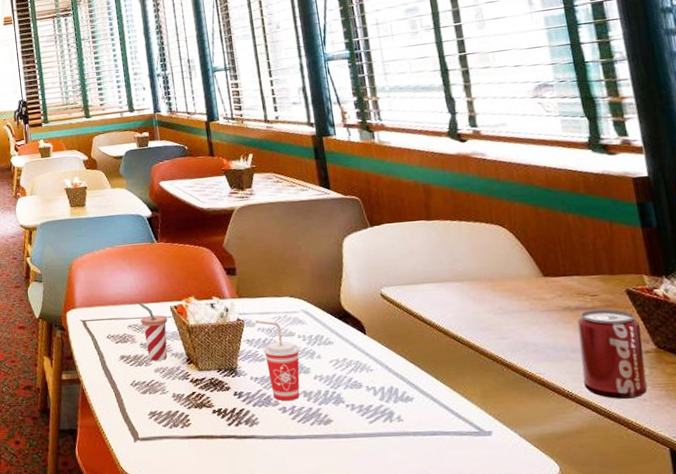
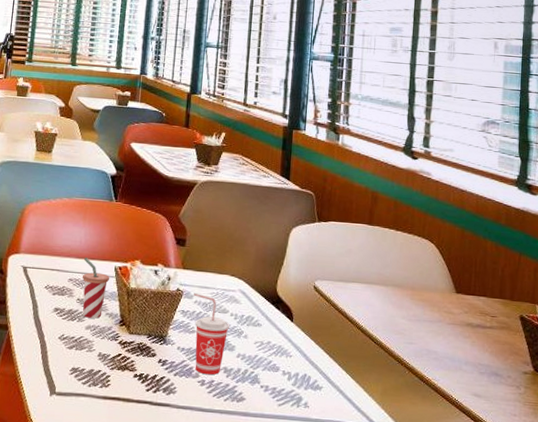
pop: present [577,309,648,400] -> none [470,329,525,413]

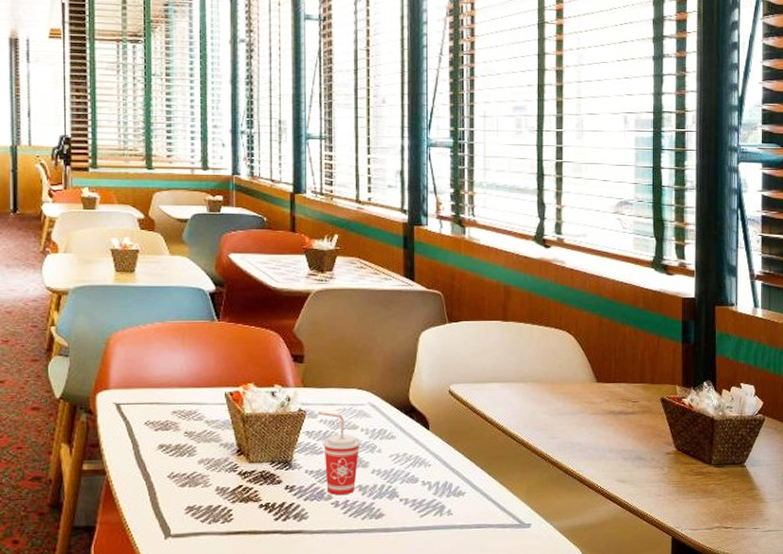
beverage cup: present [82,258,110,319] -> none [187,386,221,451]

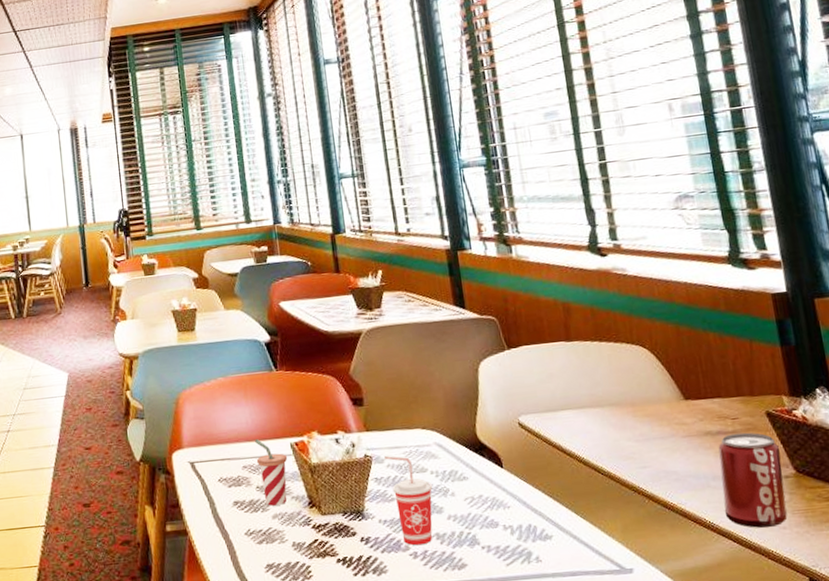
beverage cup: none [187,386,221,451] -> present [255,439,288,506]
pop: none [615,414,667,495] -> present [718,432,788,529]

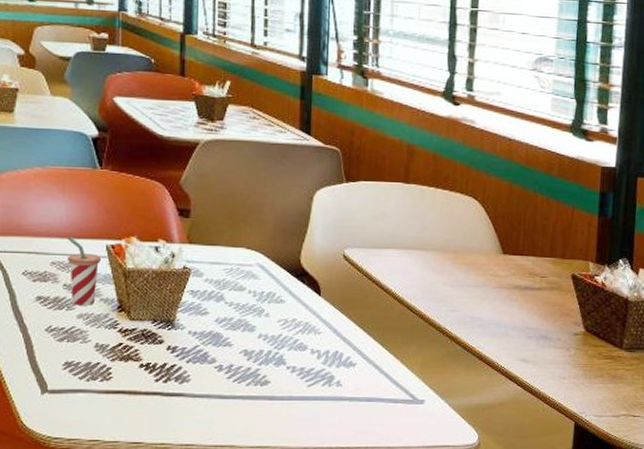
beverage cup: present [384,456,433,546] -> none [204,271,249,359]
pop: present [718,432,788,529] -> none [517,290,577,377]

